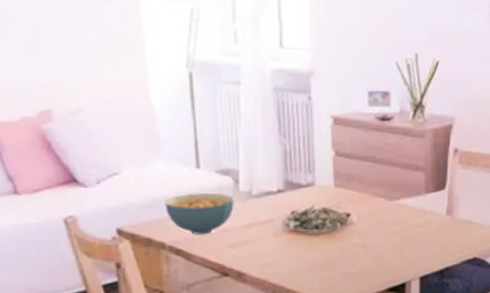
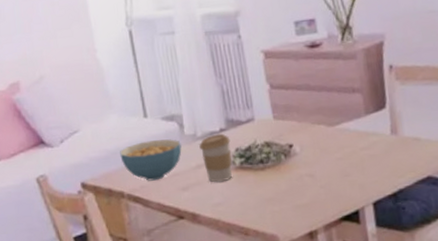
coffee cup: none [254,194,287,243] -> present [199,133,232,183]

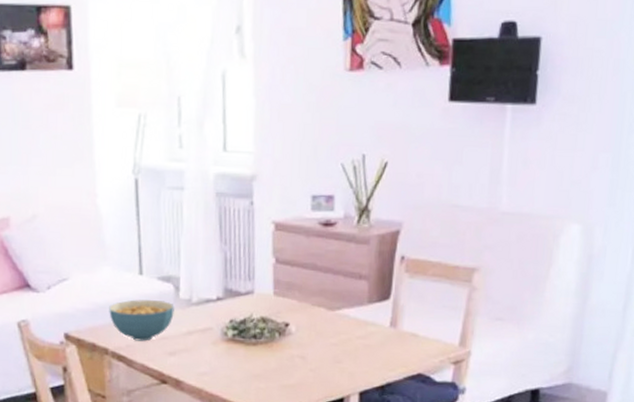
coffee cup: present [199,133,232,183] -> none [193,302,226,352]

